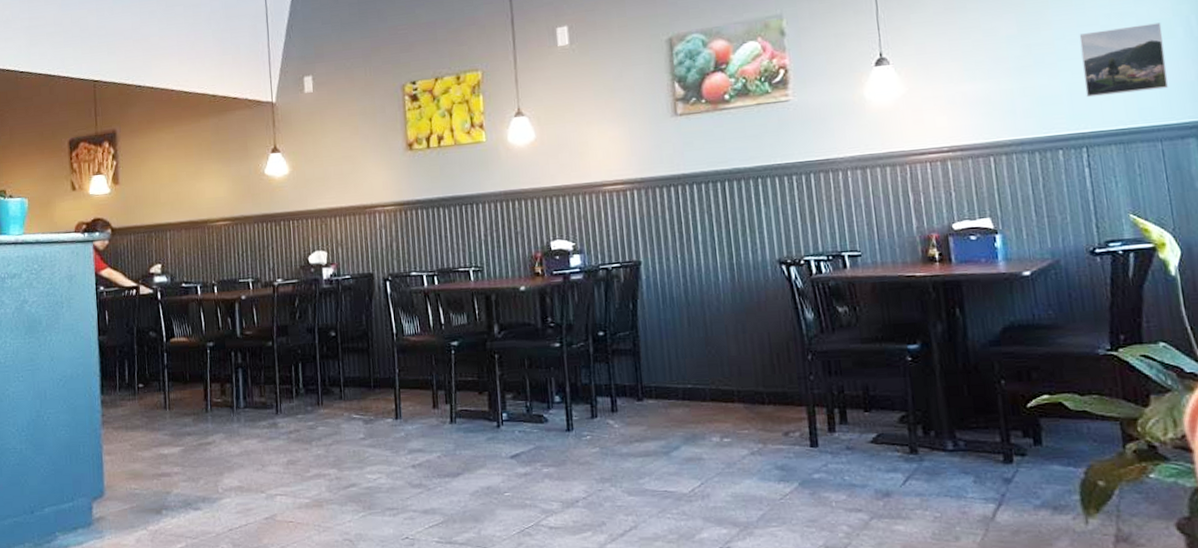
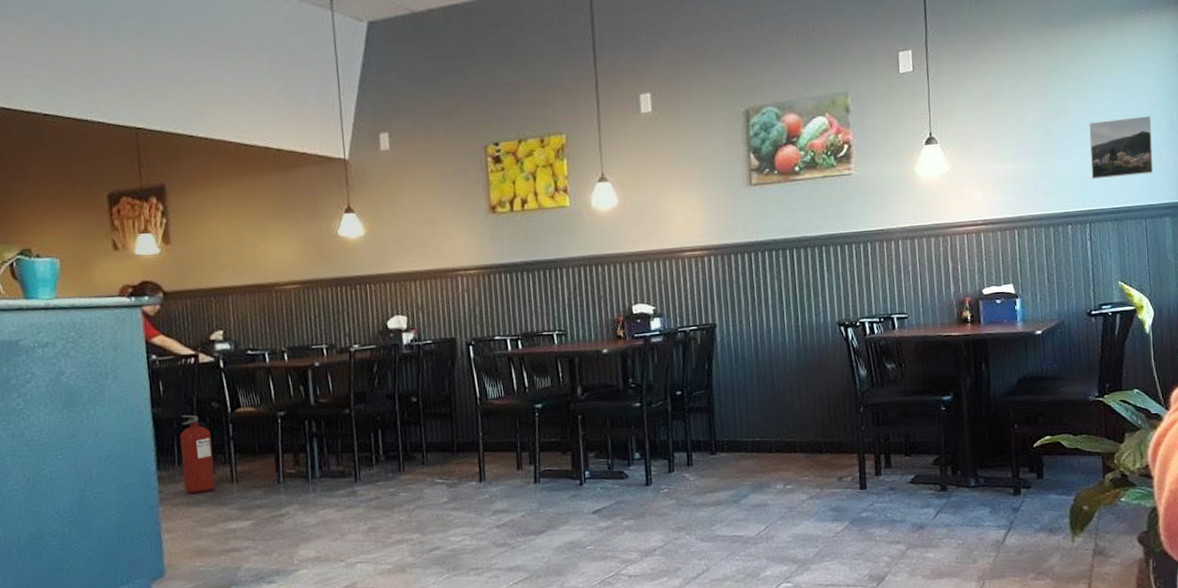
fire extinguisher: none [121,343,152,418] -> present [180,415,216,494]

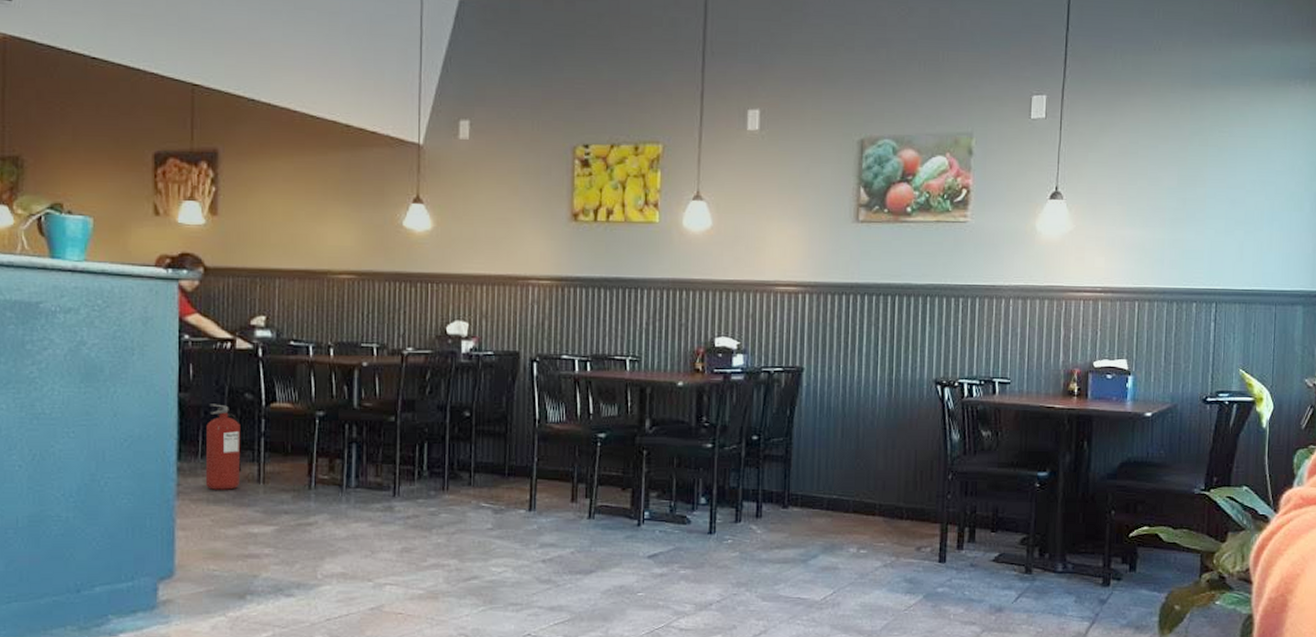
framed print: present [1089,116,1153,180] -> none [1224,194,1294,258]

